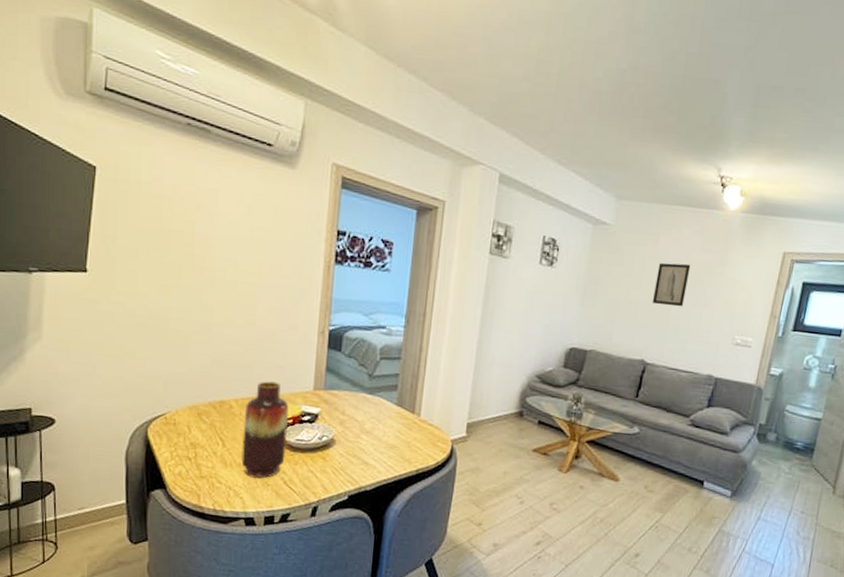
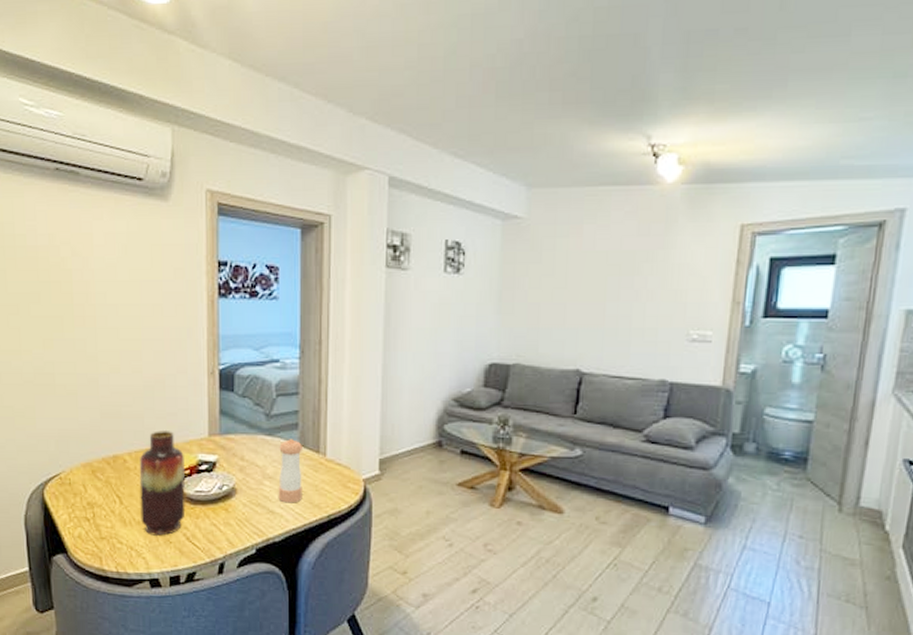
pepper shaker: none [373,399,400,457] -> present [278,439,302,503]
wall art: present [651,262,691,307] -> none [581,252,626,304]

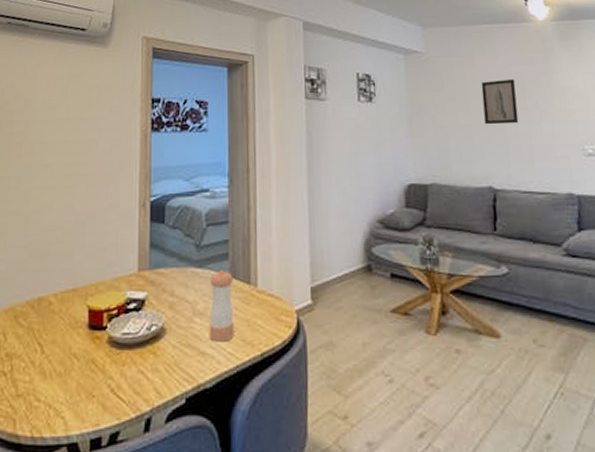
vase: present [139,431,186,536] -> none [62,268,113,389]
wall art: none [581,252,626,304] -> present [481,78,519,125]

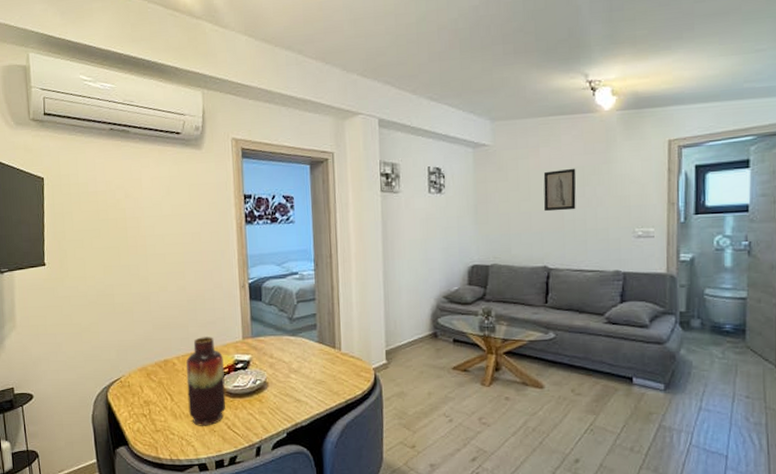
vase: none [62,268,113,389] -> present [186,337,226,426]
pepper shaker: present [209,270,234,342] -> none [301,338,323,392]

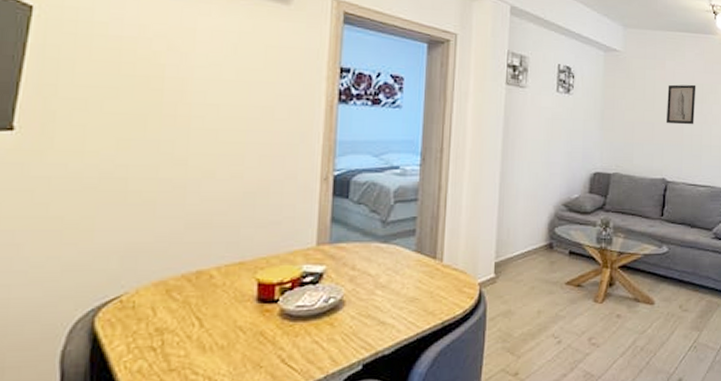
vase: present [186,337,226,426] -> none [225,241,287,361]

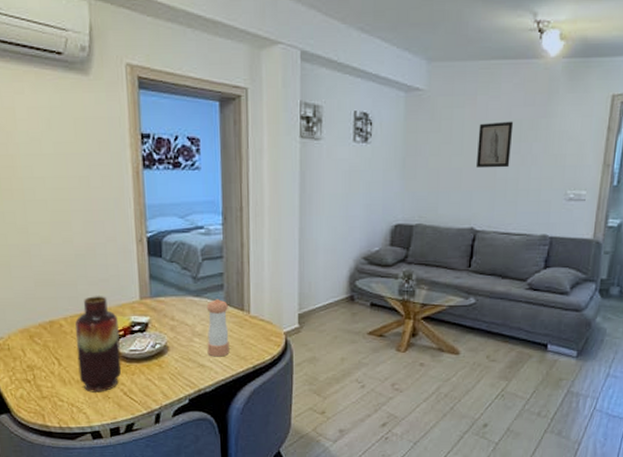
vase: none [225,241,287,361] -> present [75,296,122,393]
pepper shaker: none [390,246,419,313] -> present [206,299,230,357]

